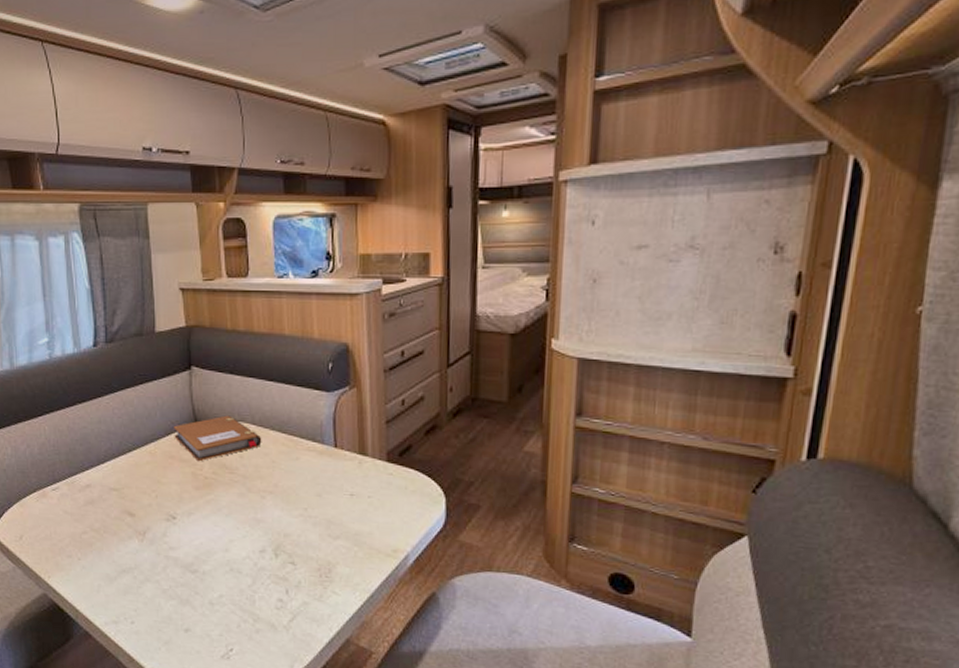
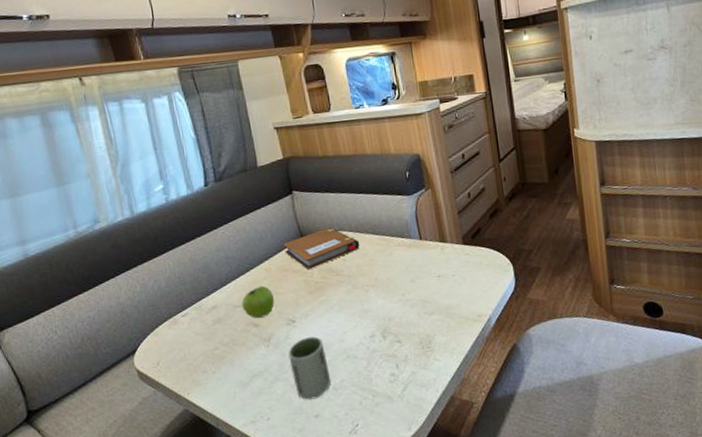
fruit: none [119,470,155,508] -> present [241,285,275,319]
cup: none [164,539,208,611] -> present [288,336,331,400]

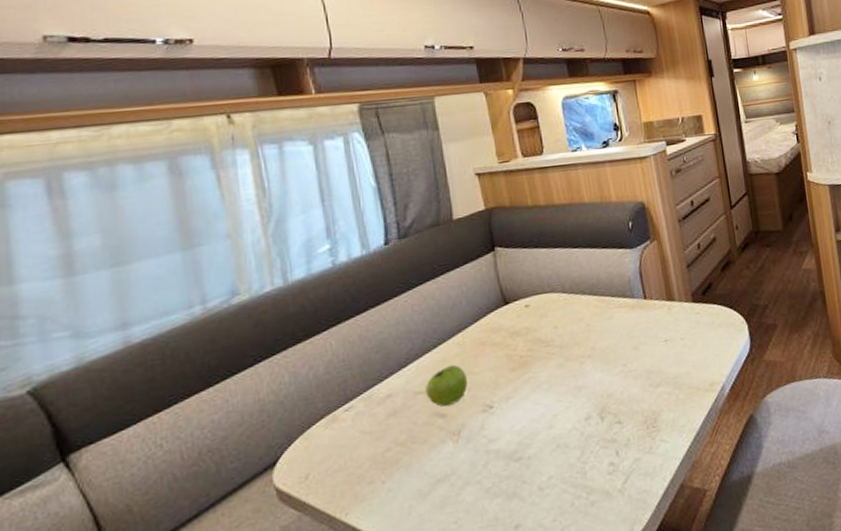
notebook: present [283,227,360,270] -> none [481,288,575,342]
cup: present [288,336,331,400] -> none [483,424,536,507]

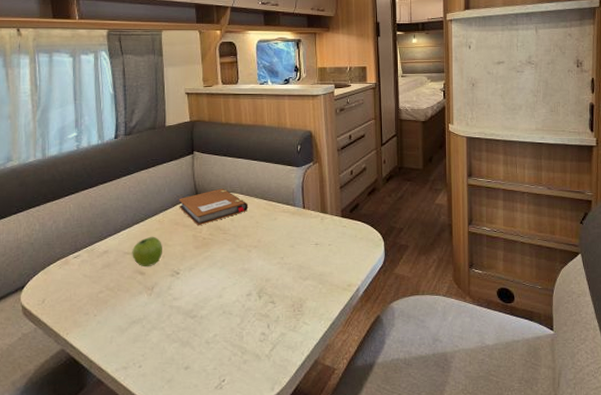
notebook: none [481,288,575,342] -> present [178,188,249,226]

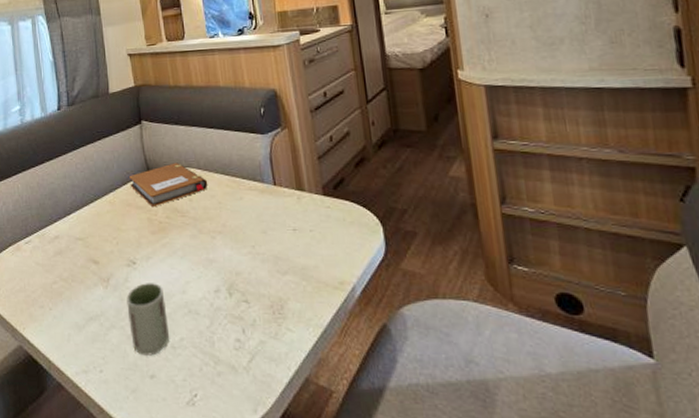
fruit: present [132,236,162,267] -> none [83,219,116,256]
cup: none [168,290,205,351] -> present [126,283,170,356]

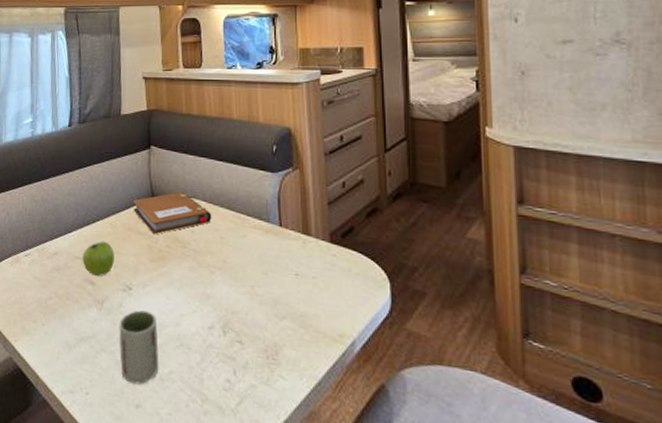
fruit: none [83,219,116,256] -> present [82,241,114,277]

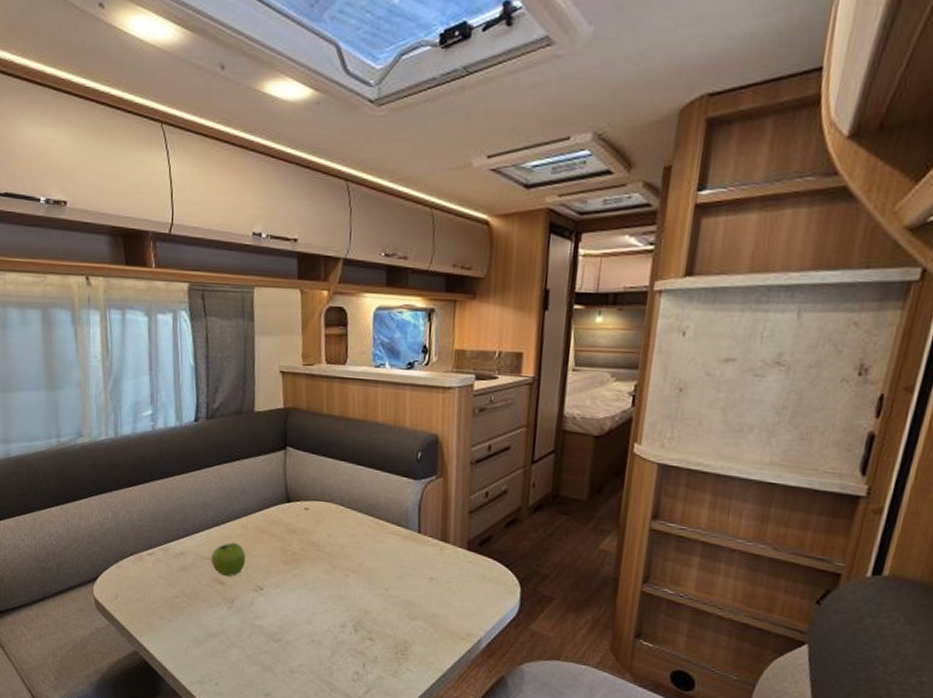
cup: present [119,310,159,385] -> none [249,609,290,676]
notebook: present [132,192,212,235] -> none [265,495,350,538]

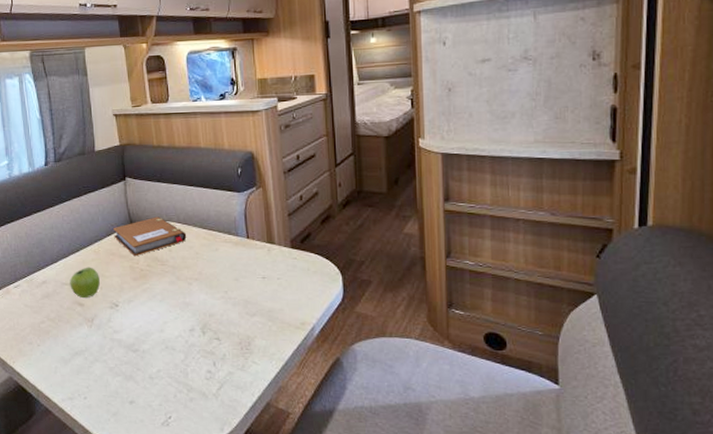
notebook: none [265,495,350,538] -> present [112,216,187,257]

